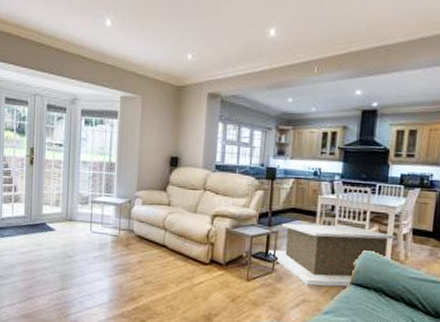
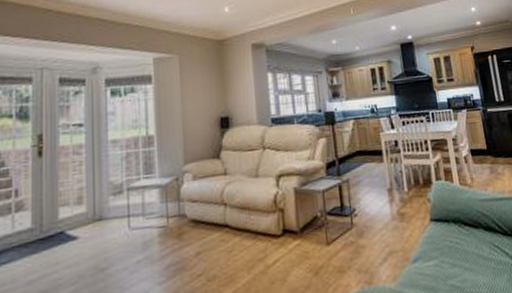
coffee table: present [268,223,396,287] -> none [343,158,458,234]

